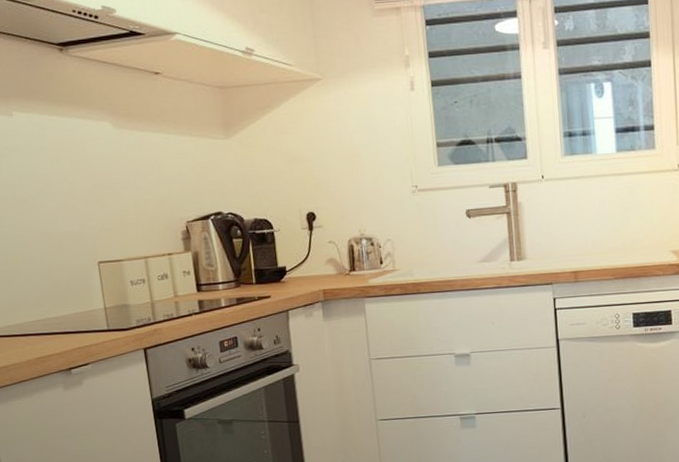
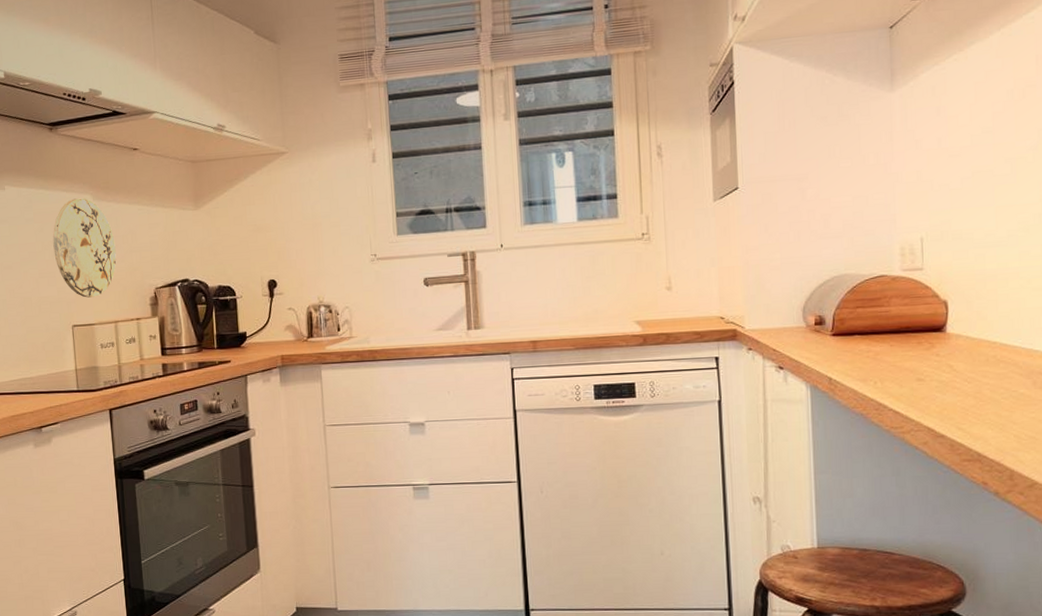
decorative plate: none [70,125,143,233] -> present [52,198,117,298]

